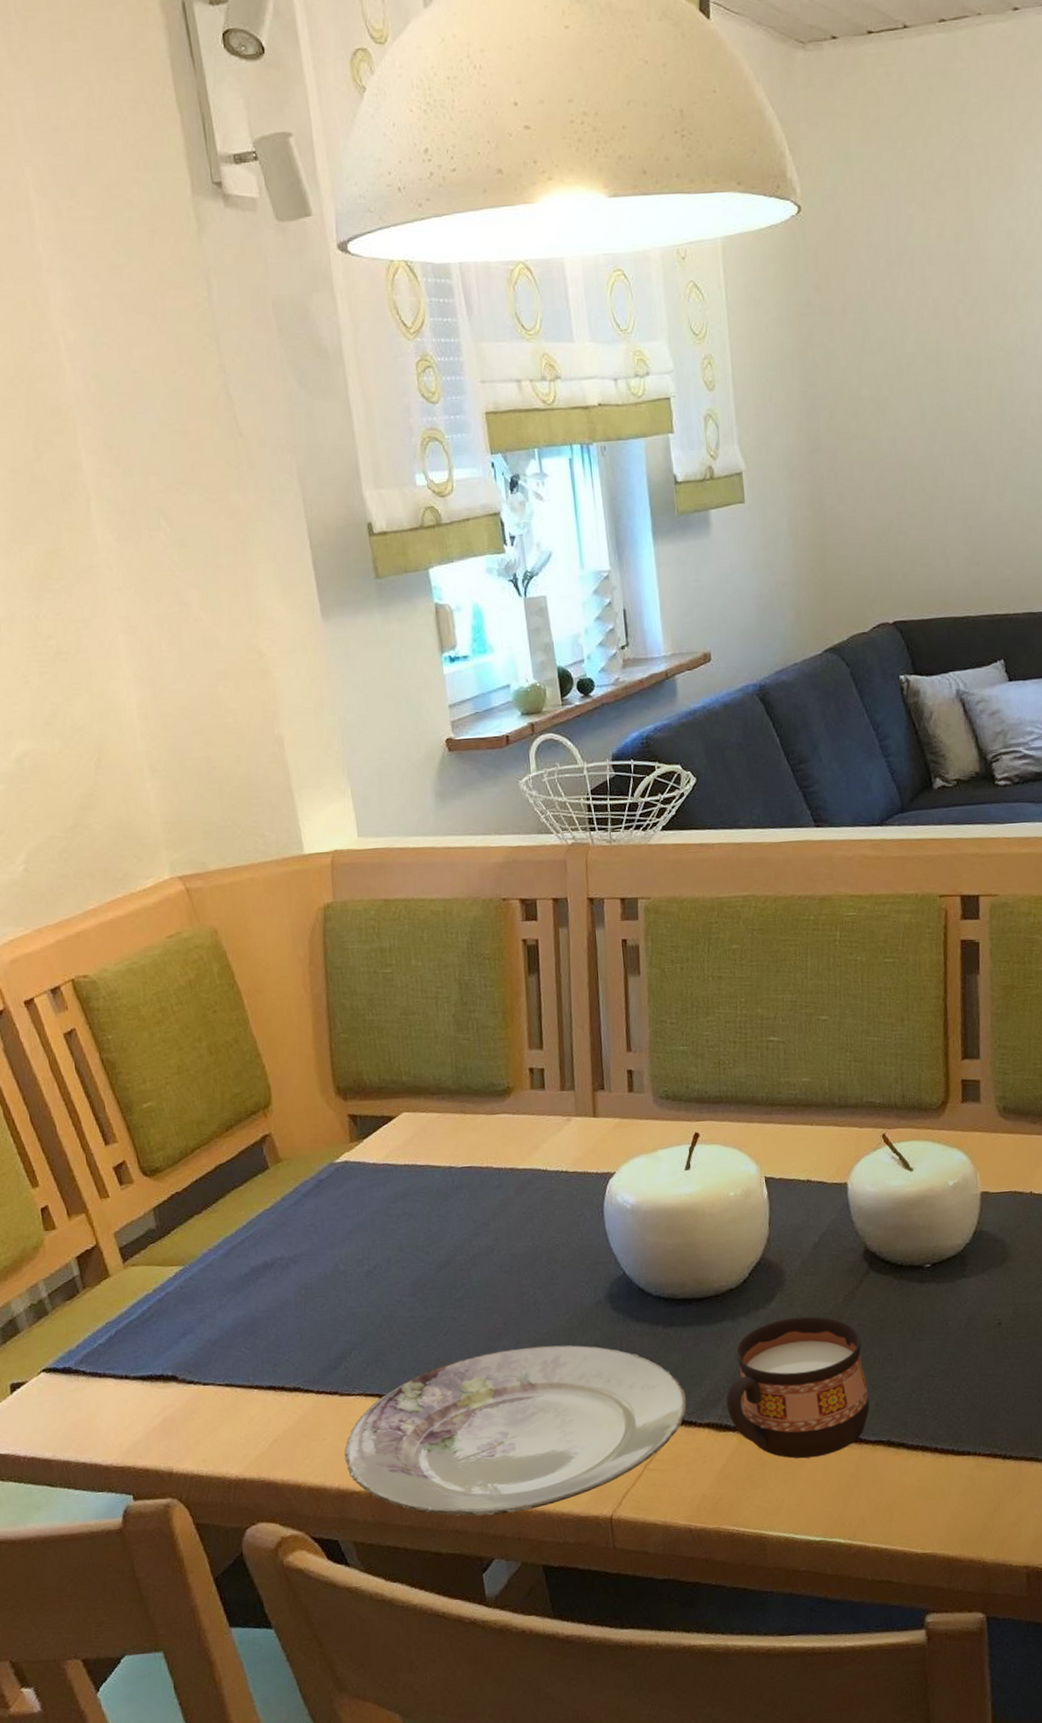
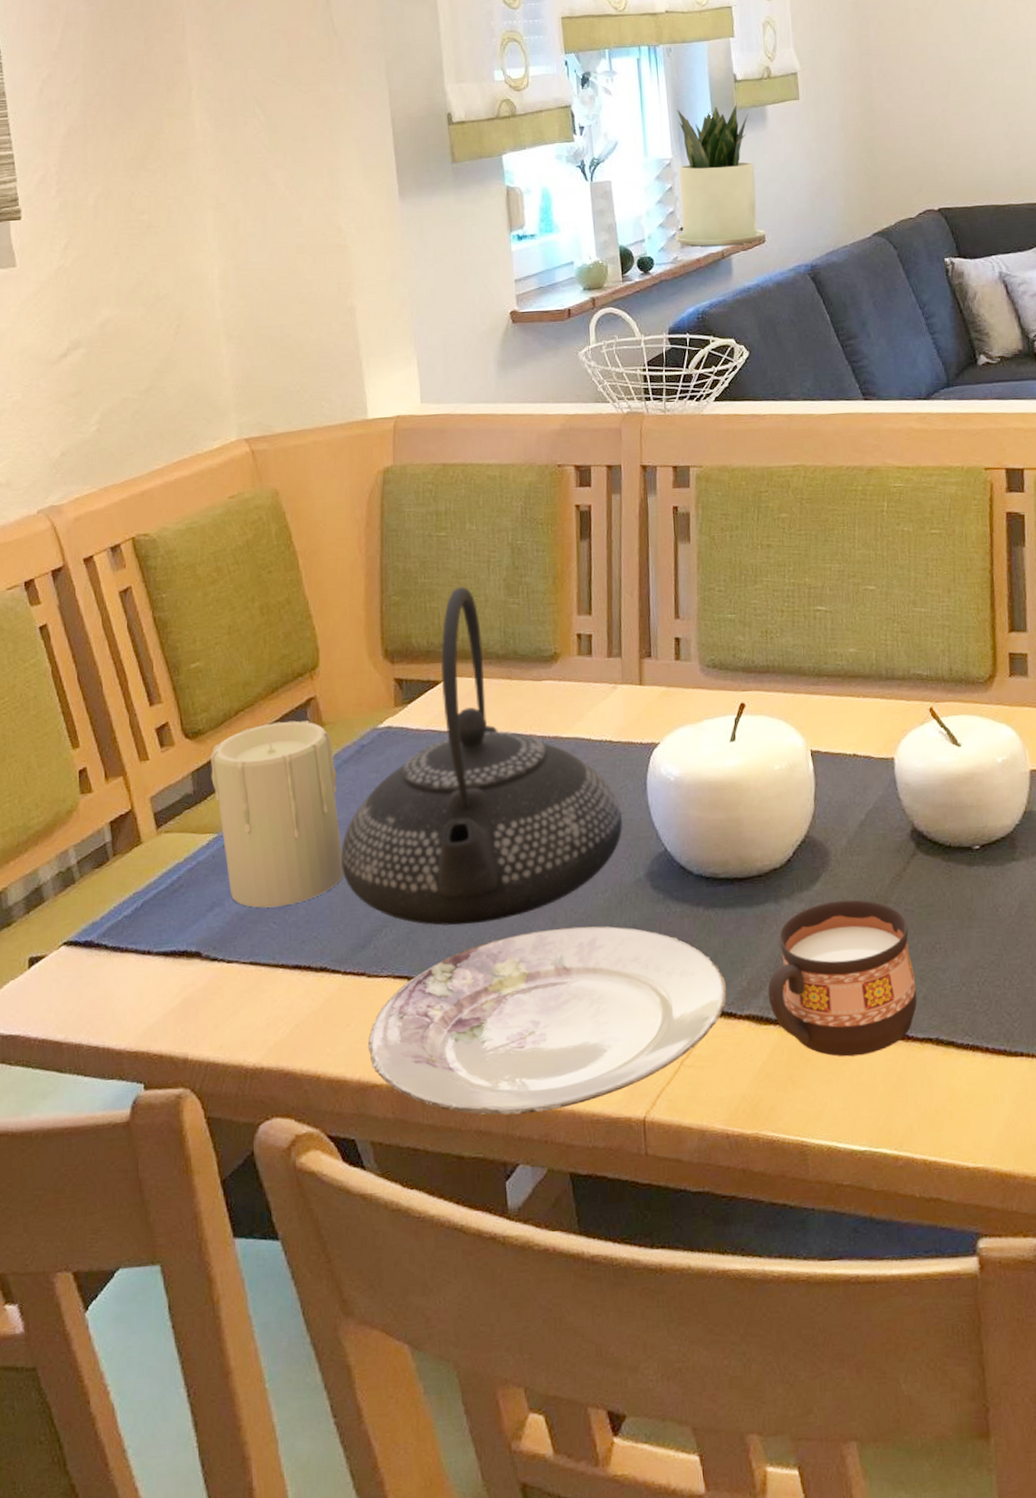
candle: none [170,1157,311,1335] -> present [210,720,344,908]
teapot: none [306,1023,582,1348] -> present [341,587,623,926]
planter: none [614,510,711,667] -> present [675,106,766,247]

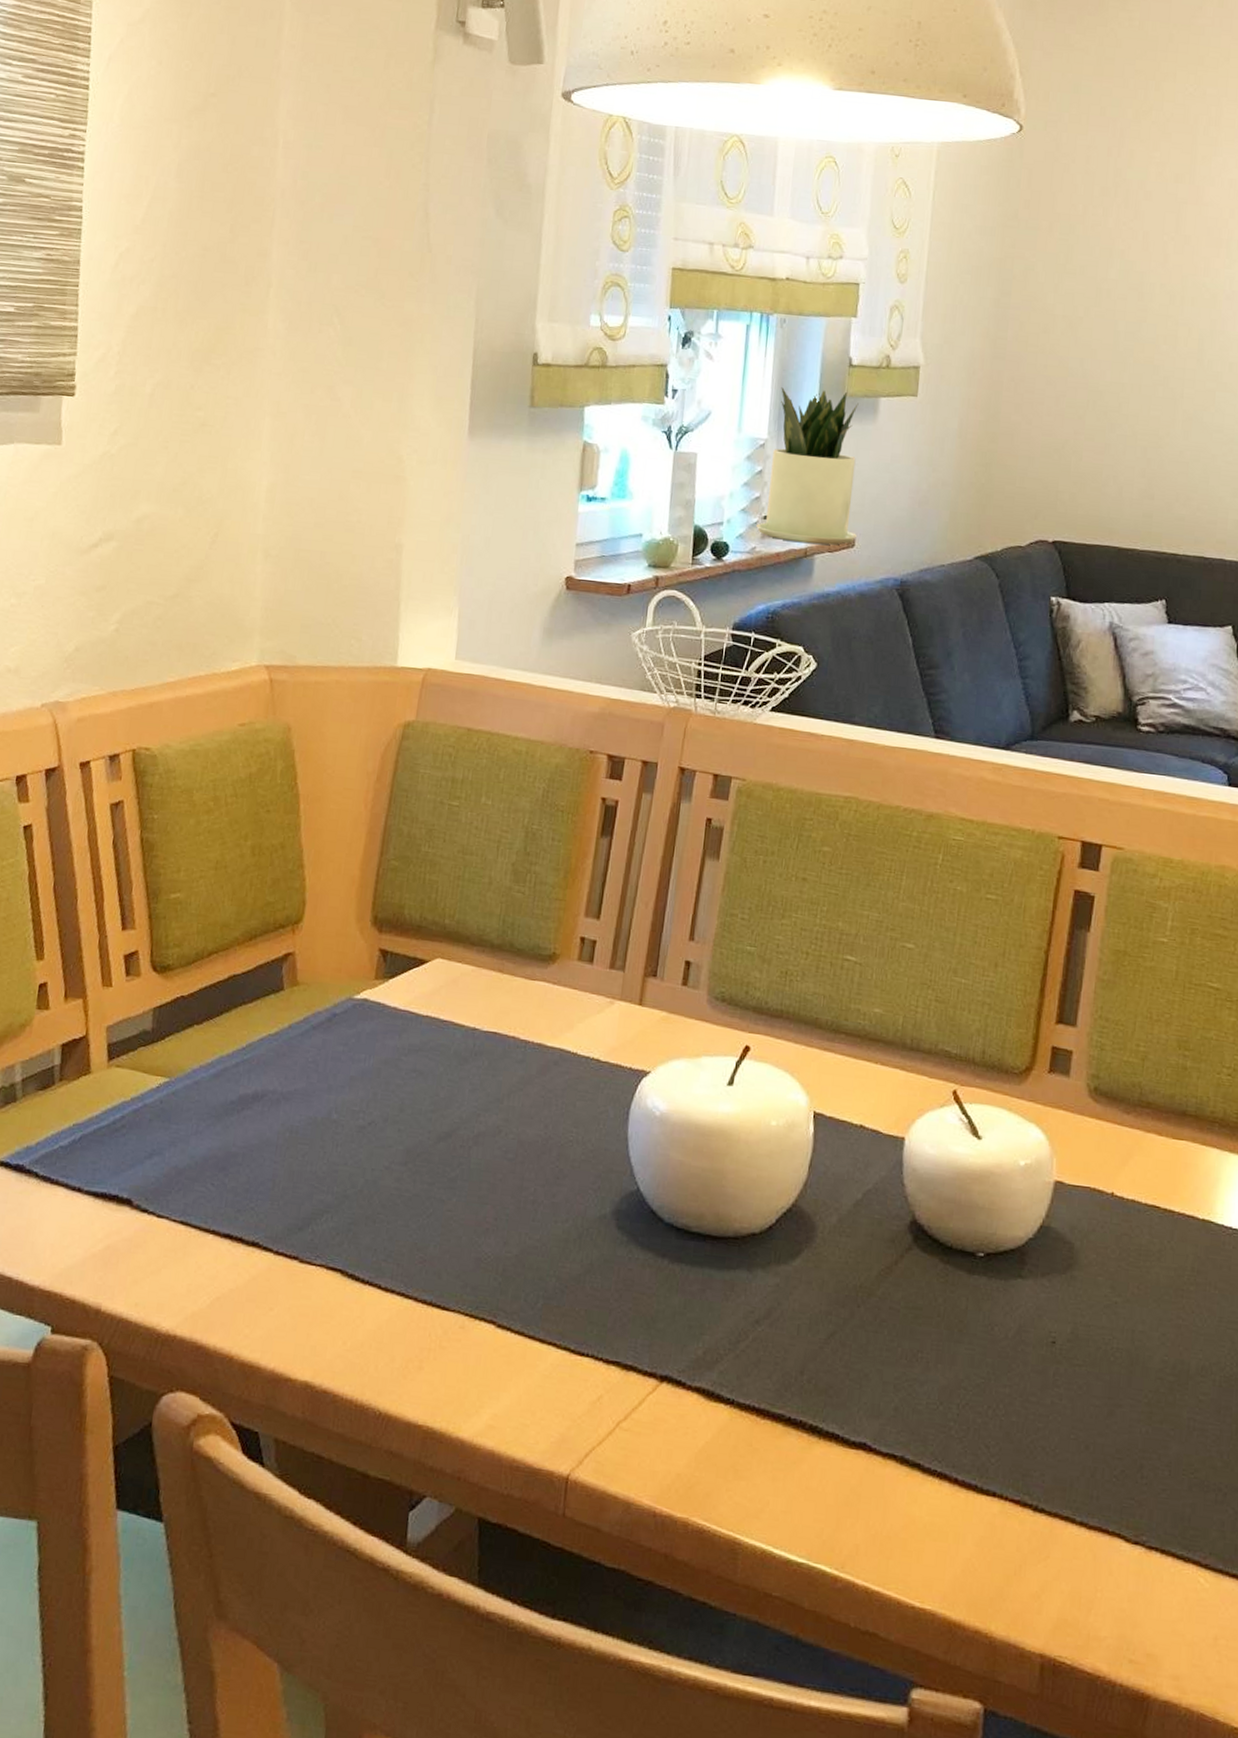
candle: present [210,720,344,908] -> none [172,971,304,1169]
teapot: present [341,587,623,926] -> none [291,863,598,1230]
plate: present [367,925,727,1115] -> none [287,1248,680,1446]
cup: present [767,899,918,1057] -> none [723,1281,891,1458]

